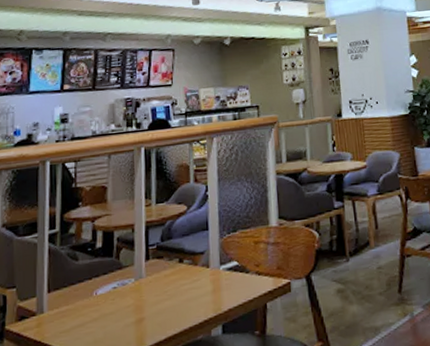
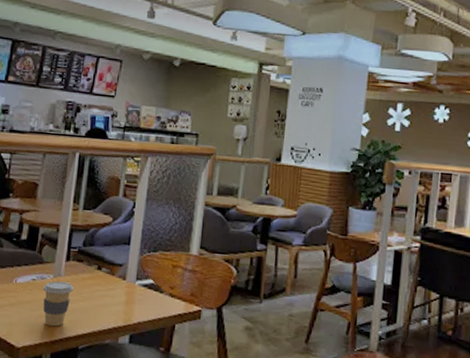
coffee cup: none [126,283,157,335] -> present [43,281,74,327]

